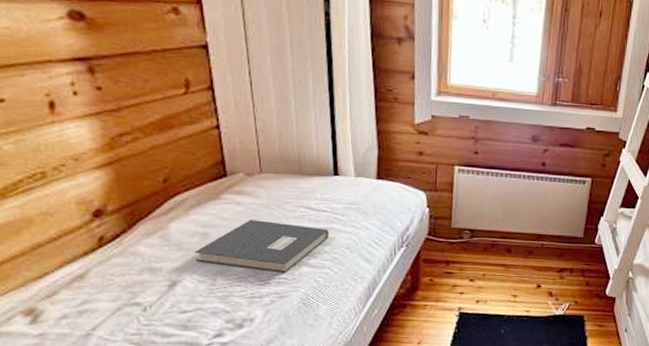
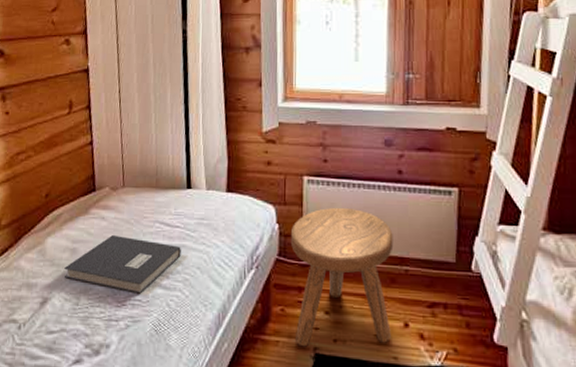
stool: none [440,193,534,308] -> present [290,207,394,347]

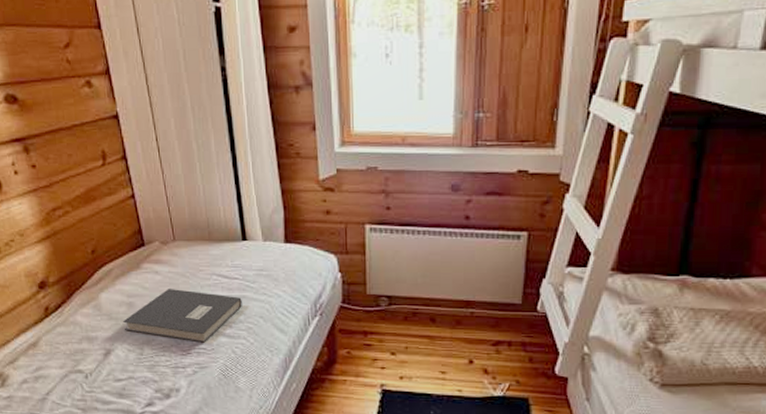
stool: present [290,207,394,347] -> none [353,254,459,384]

